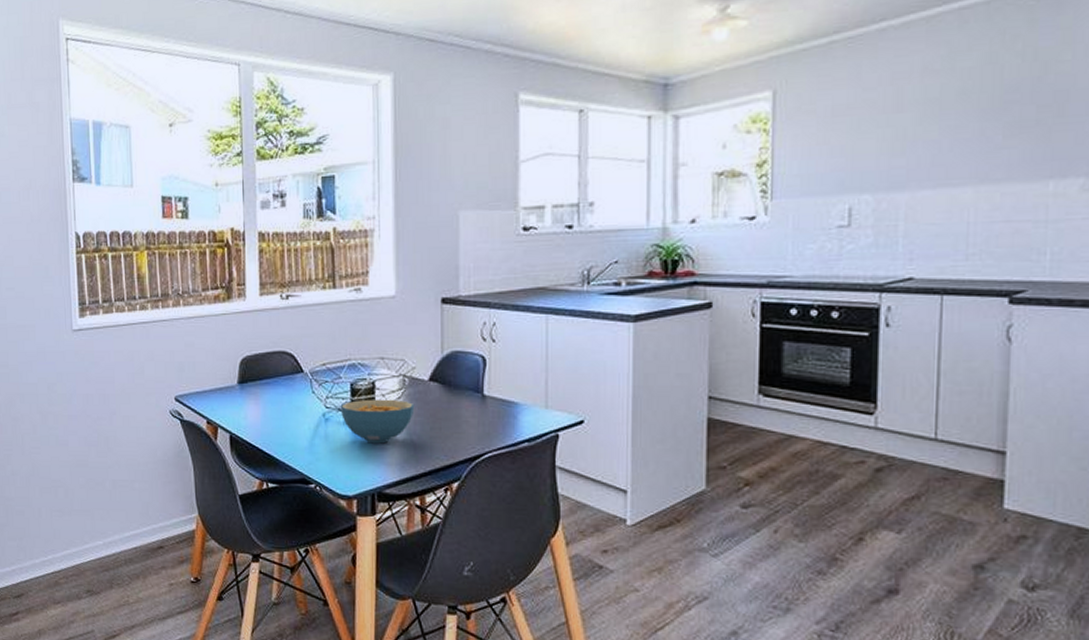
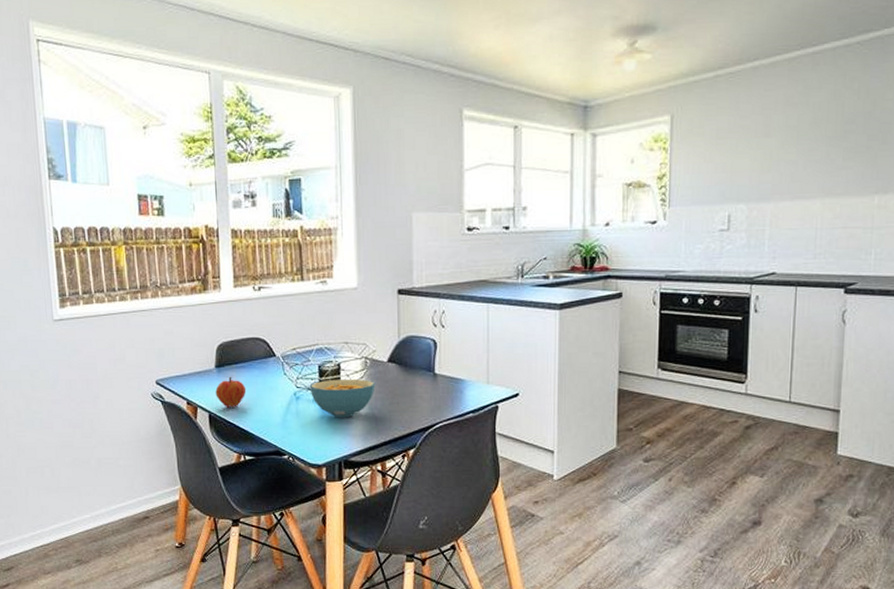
fruit: none [237,393,271,429] -> present [215,376,247,408]

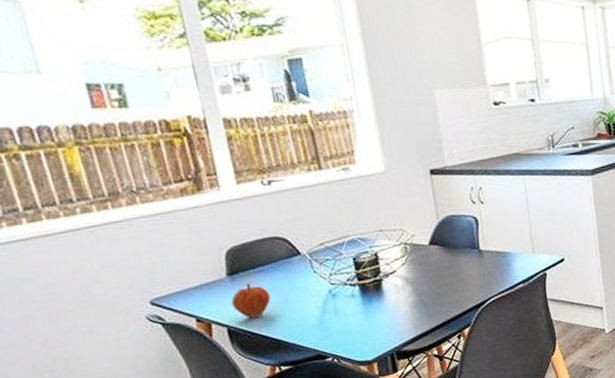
cereal bowl: present [309,378,376,418] -> none [345,265,420,310]

